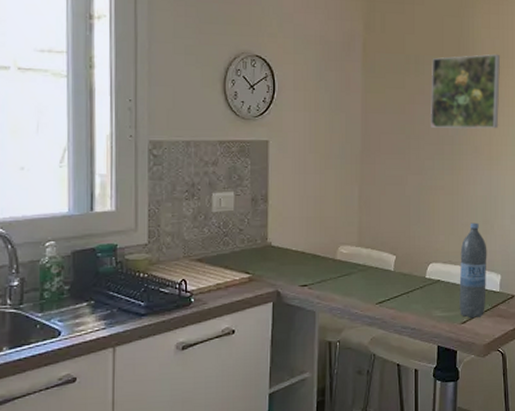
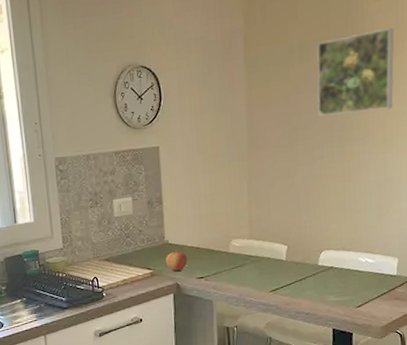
apple: none [267,253,291,277] -> present [166,249,188,271]
water bottle: present [459,222,487,319] -> none [353,208,383,303]

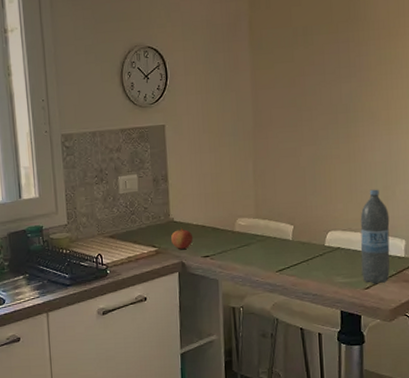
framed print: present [316,27,395,116] -> none [320,14,397,98]
water bottle: none [353,208,383,303] -> present [360,189,390,284]

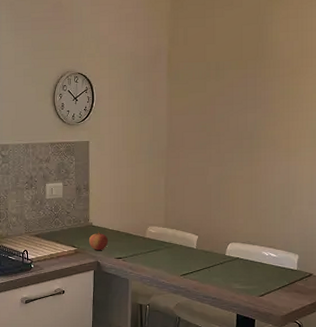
water bottle: present [360,189,390,284] -> none [257,208,285,293]

